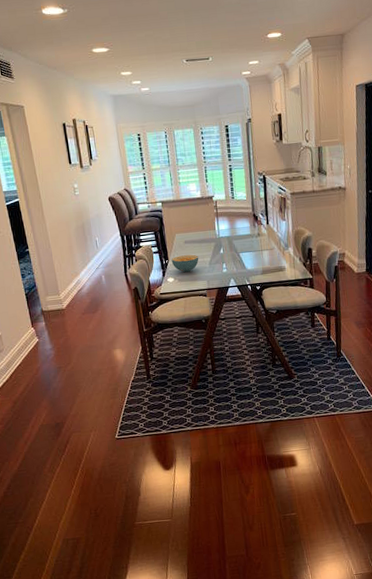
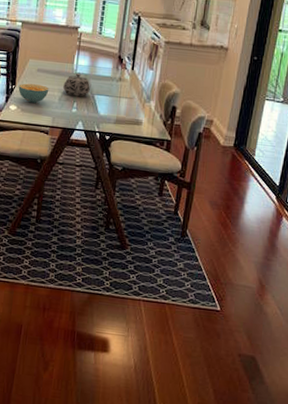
teapot: none [210,237,235,259] -> present [63,73,90,97]

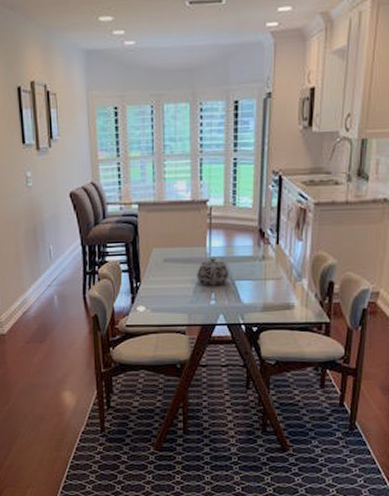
cereal bowl: present [18,83,49,104] -> none [144,277,181,301]

